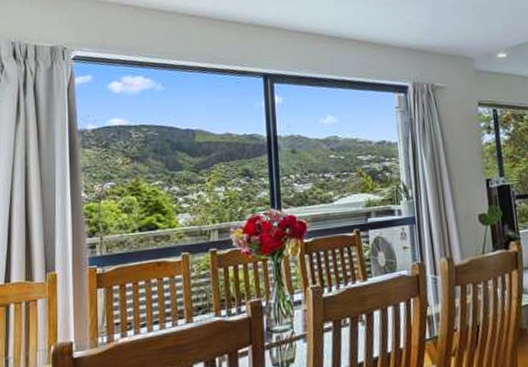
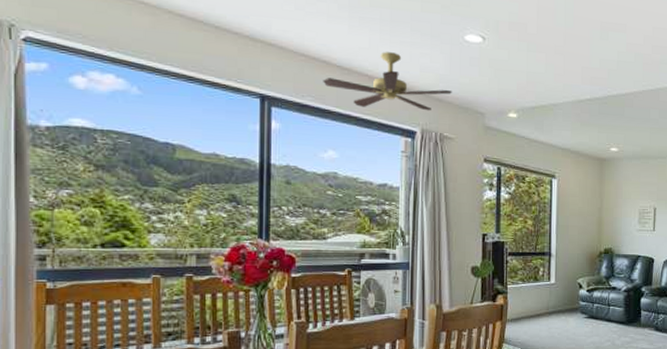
ceiling fan: none [317,15,439,71] -> present [323,52,453,111]

